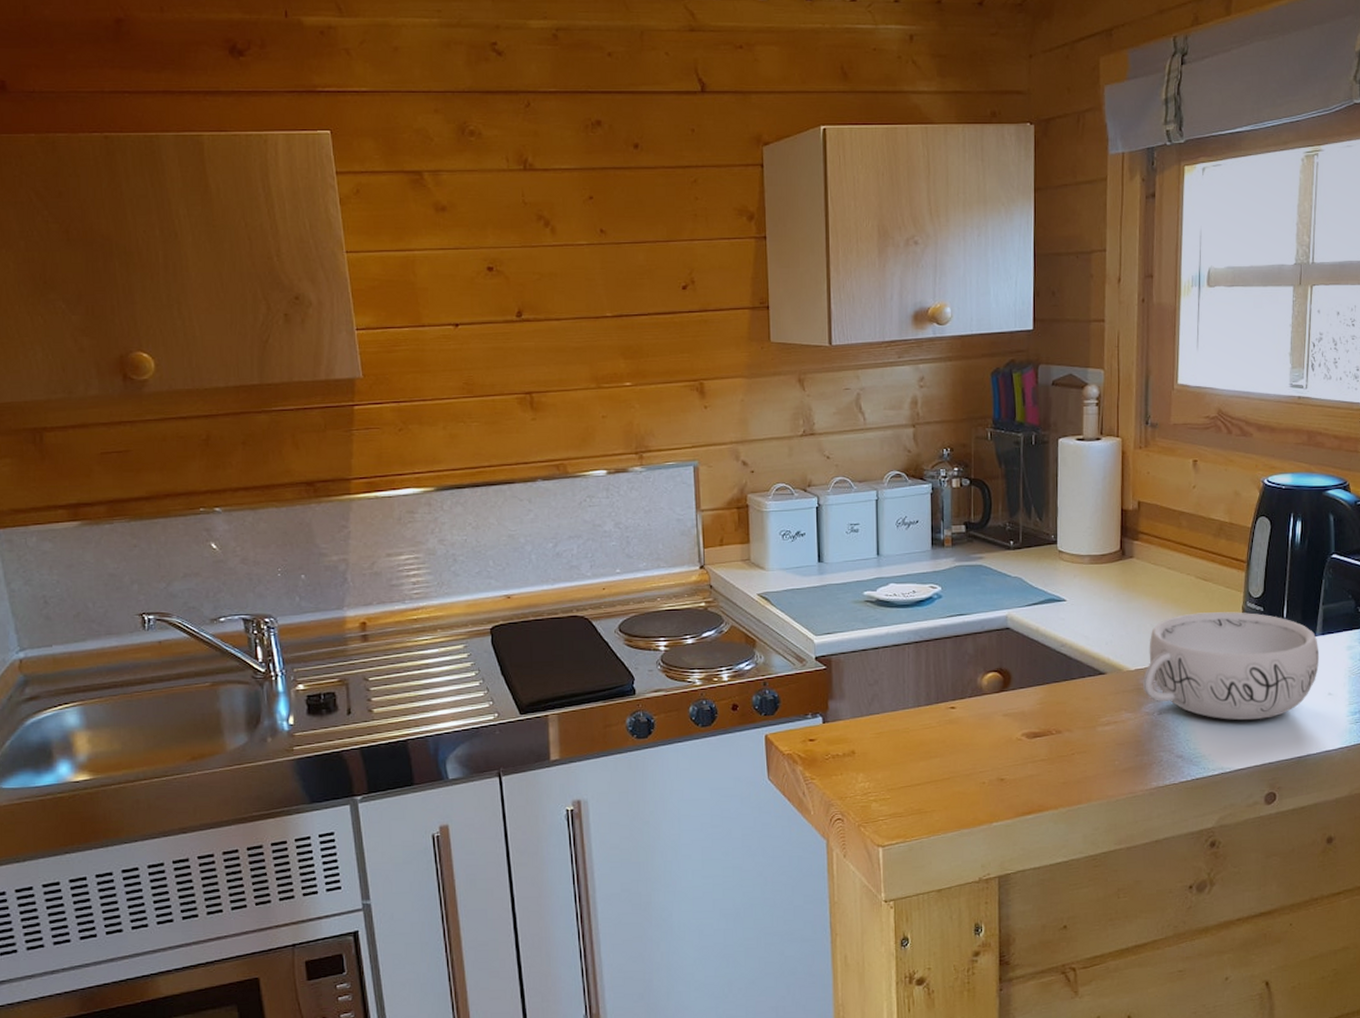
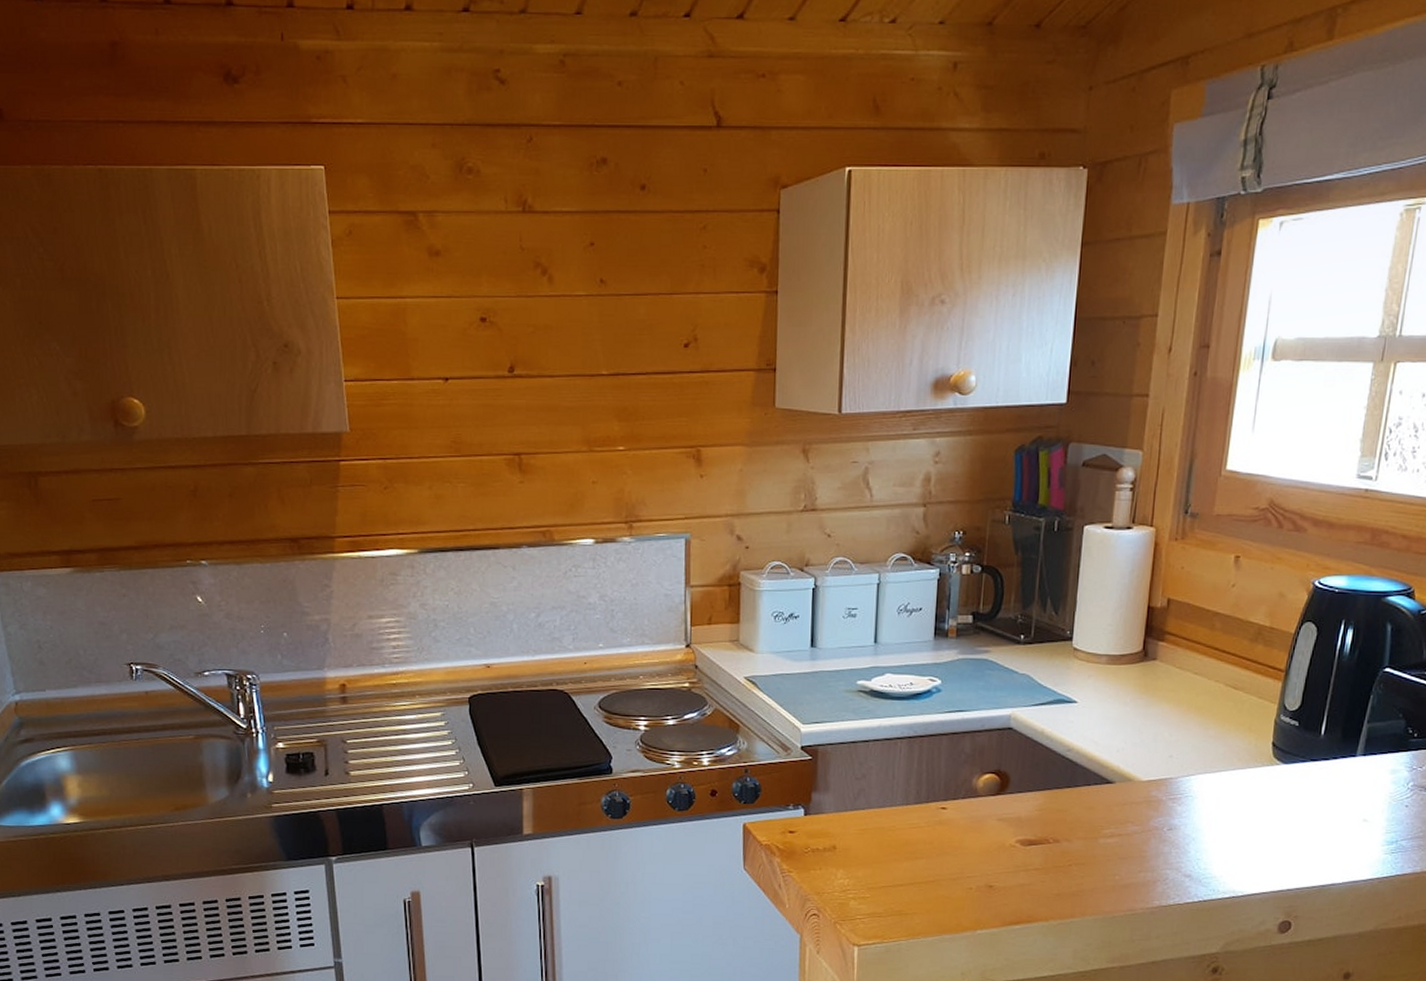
decorative bowl: present [1143,612,1320,720] -> none [1154,723,1358,842]

